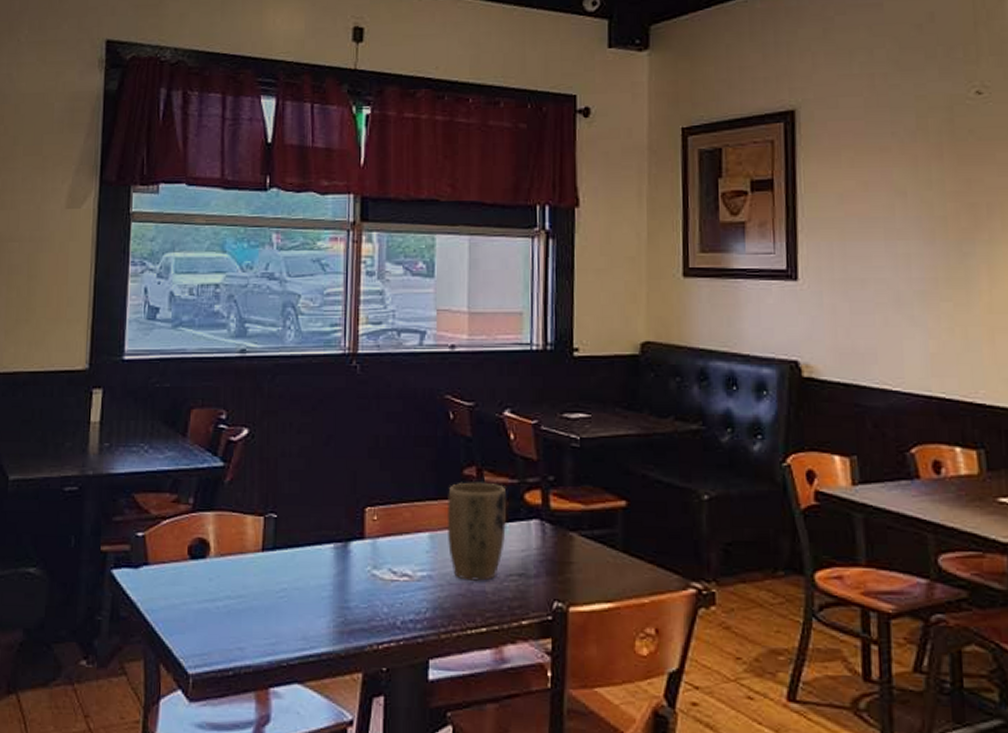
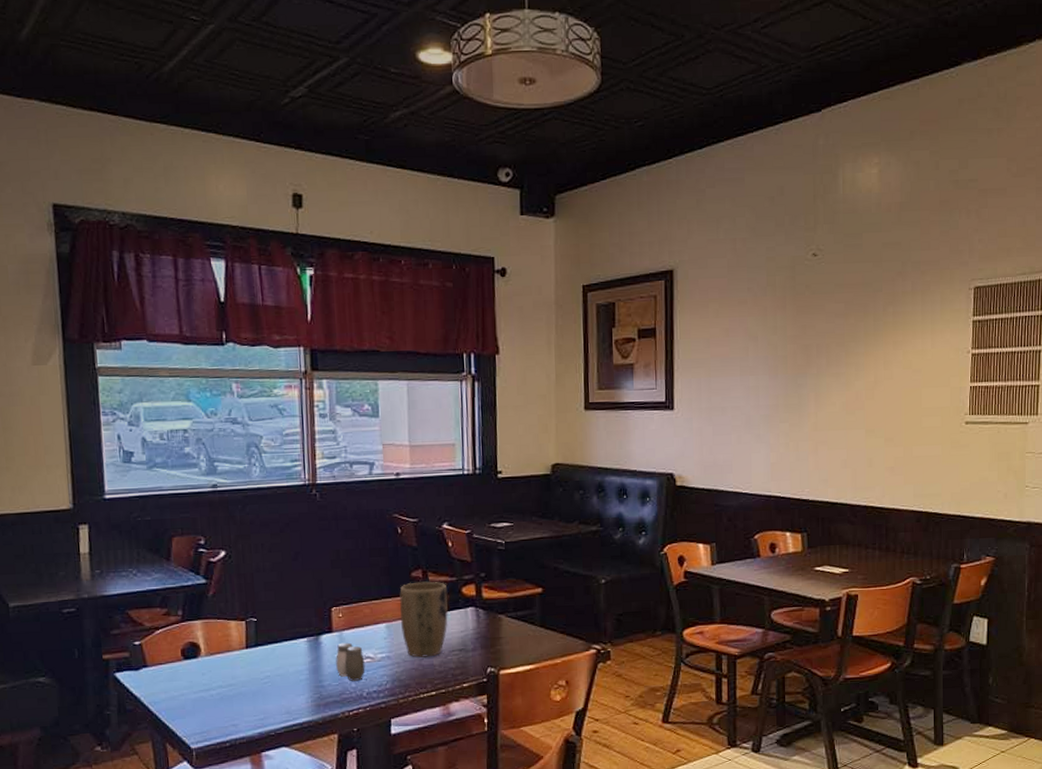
salt and pepper shaker: none [366,553,401,604] -> present [336,642,366,681]

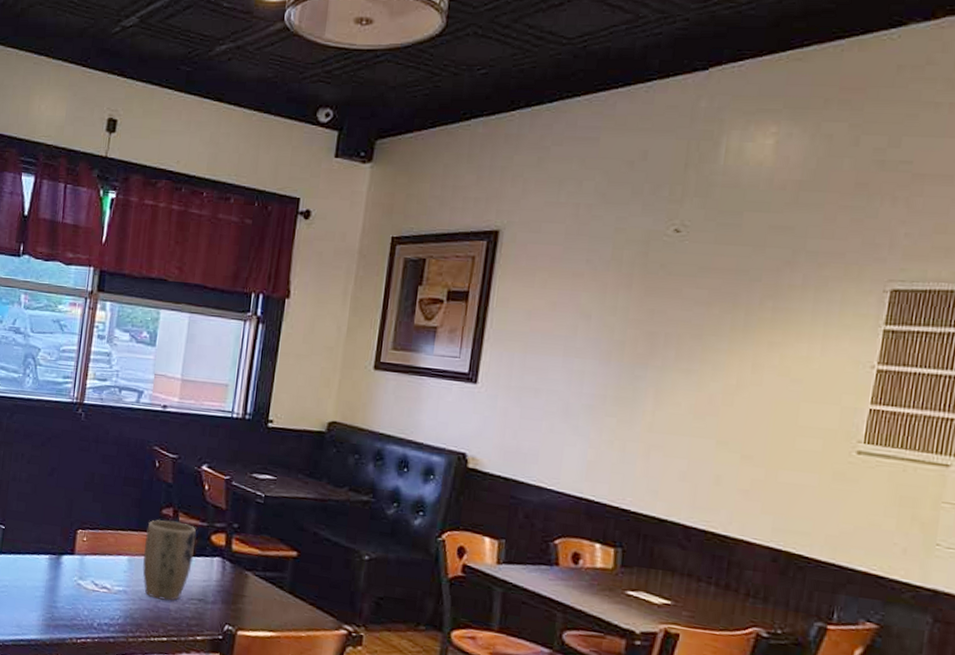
salt and pepper shaker: present [336,642,366,681] -> none [72,567,101,609]

